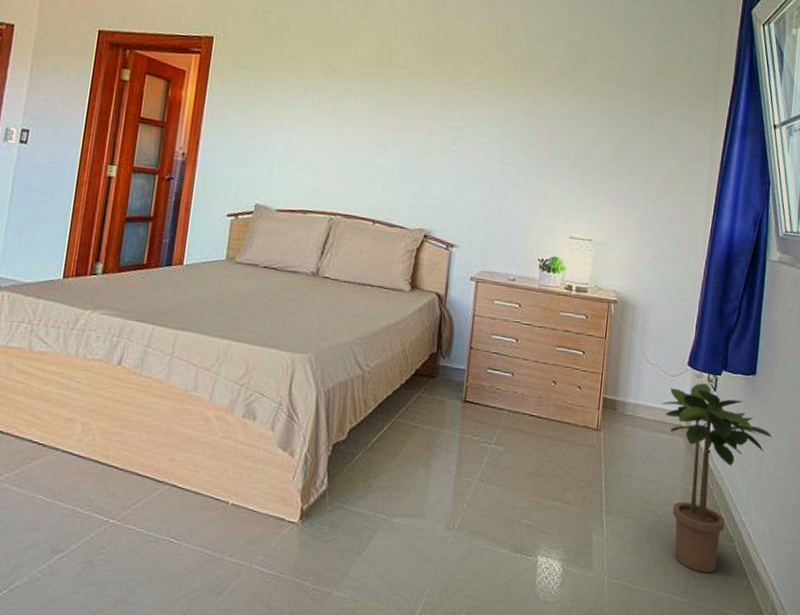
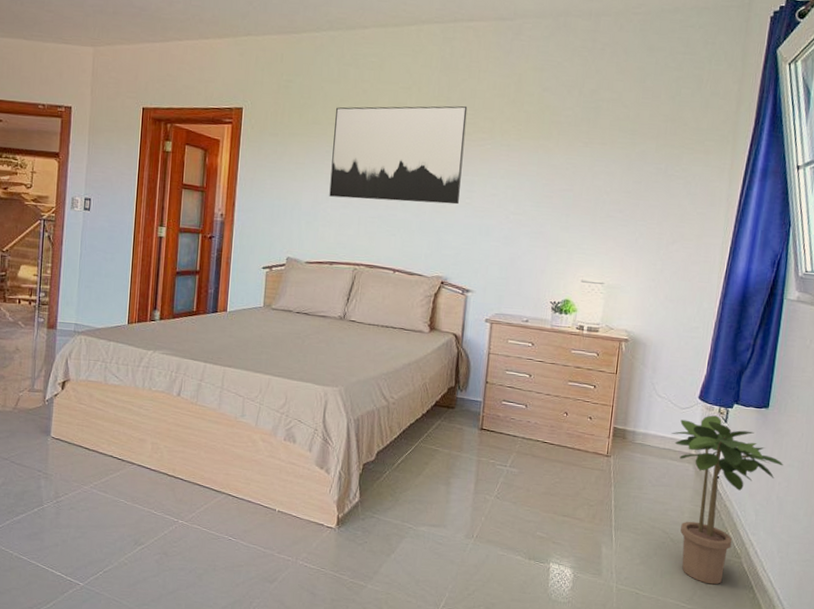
wall art: none [305,42,455,152] -> present [329,105,468,205]

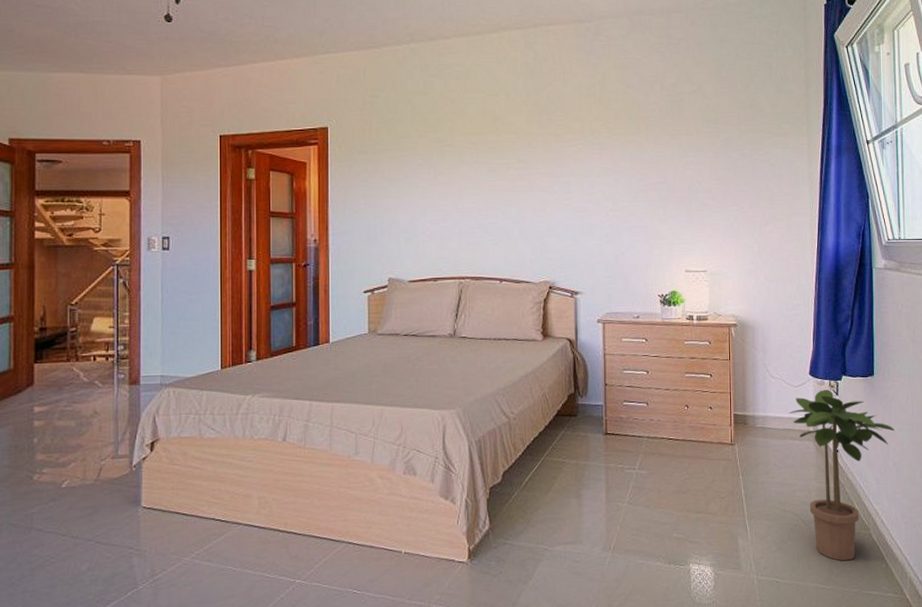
wall art: present [329,105,468,205] -> none [425,108,558,211]

